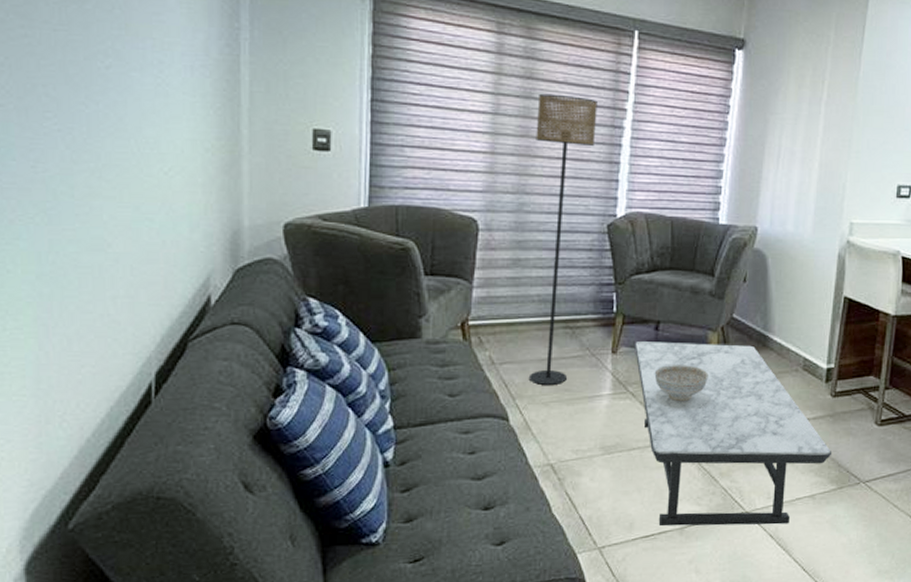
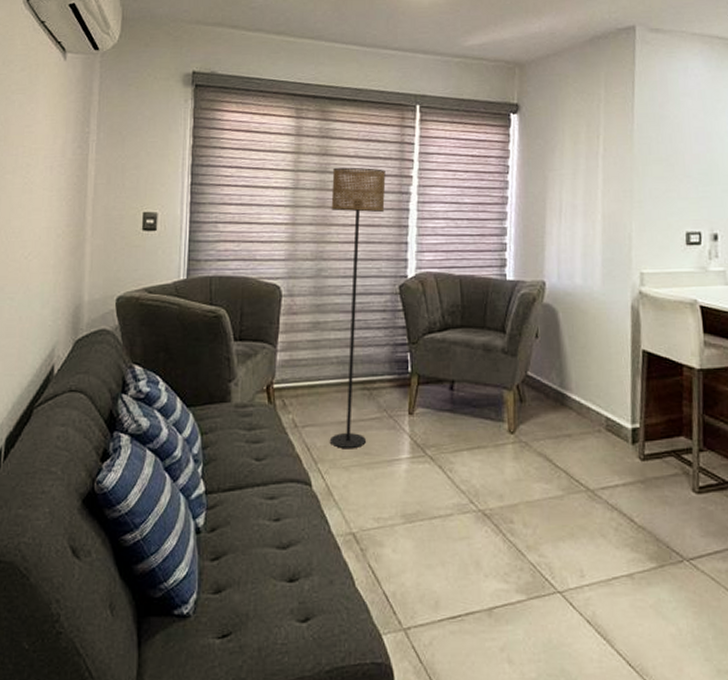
coffee table: present [635,342,833,527] -> none [431,402,648,608]
decorative bowl: present [654,365,709,402] -> none [451,426,507,466]

